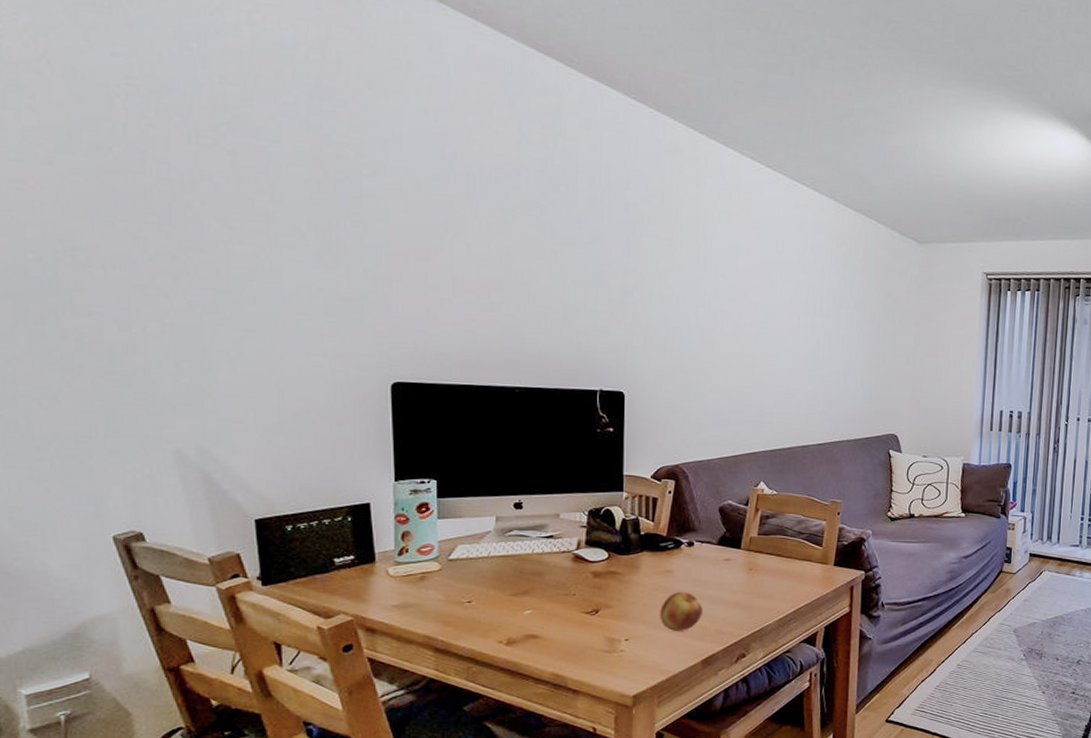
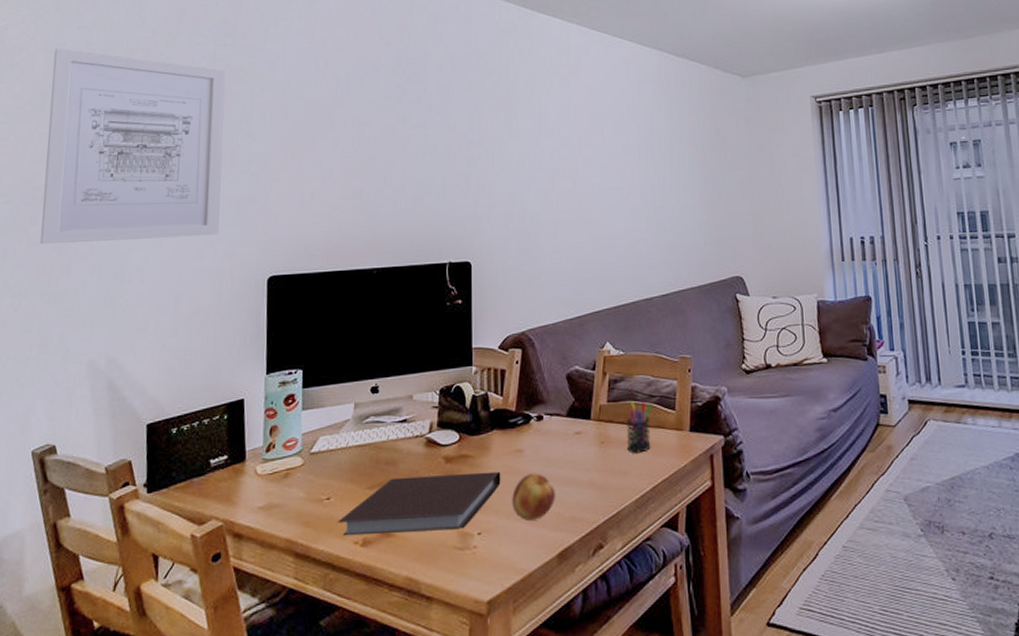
wall art: none [79,75,329,331] -> present [40,48,226,245]
notebook: none [479,587,650,636] -> present [337,471,501,536]
pen holder: none [774,536,802,581] -> present [625,401,654,453]

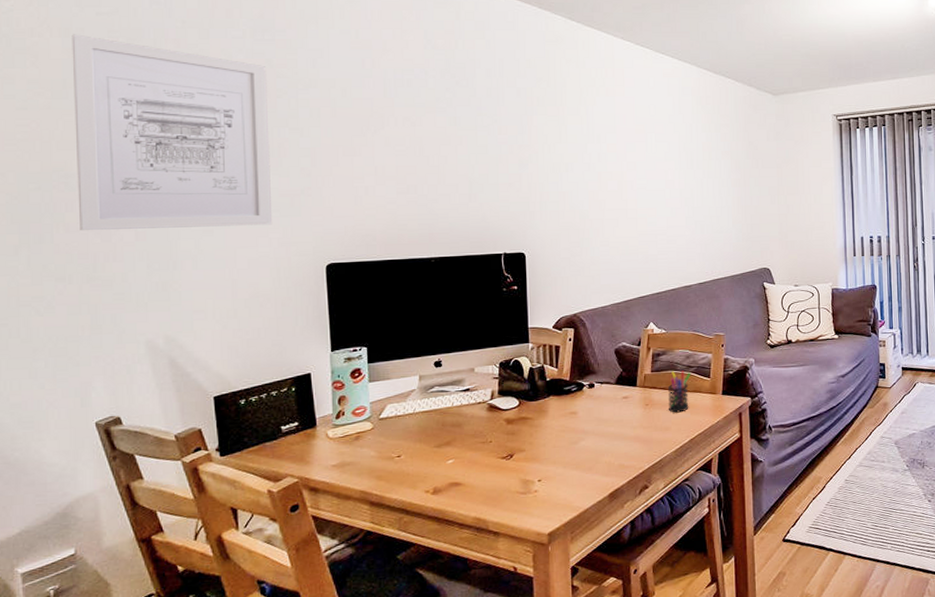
notebook: present [337,471,501,536] -> none [408,430,558,487]
fruit: present [512,473,556,520] -> none [568,430,607,469]

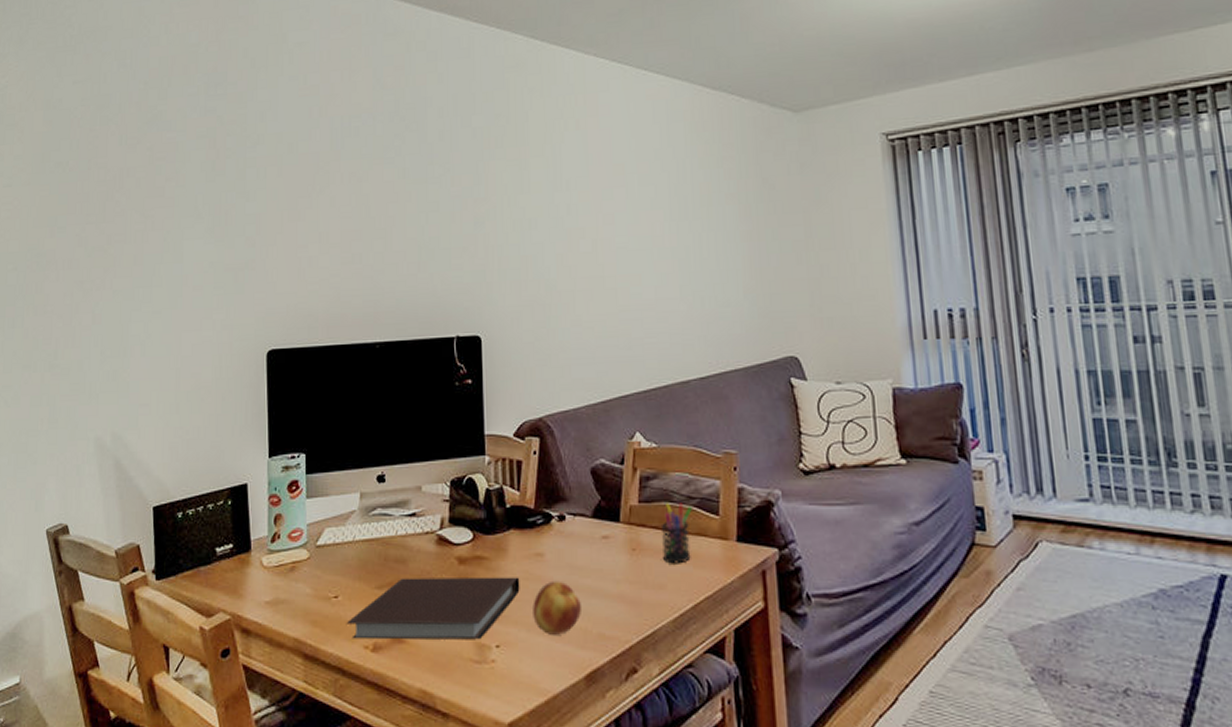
wall art: present [71,34,273,231] -> none [46,105,218,314]
notebook: none [408,430,558,487] -> present [346,577,520,640]
fruit: none [568,430,607,469] -> present [533,580,583,635]

